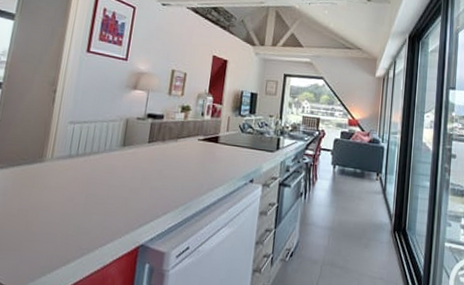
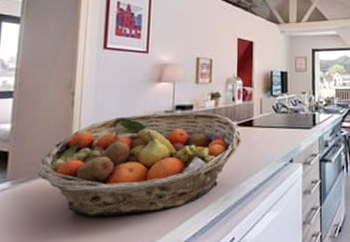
fruit basket: none [15,118,208,212] -> present [37,113,243,218]

